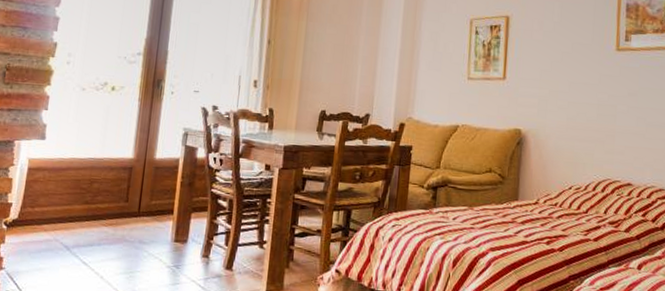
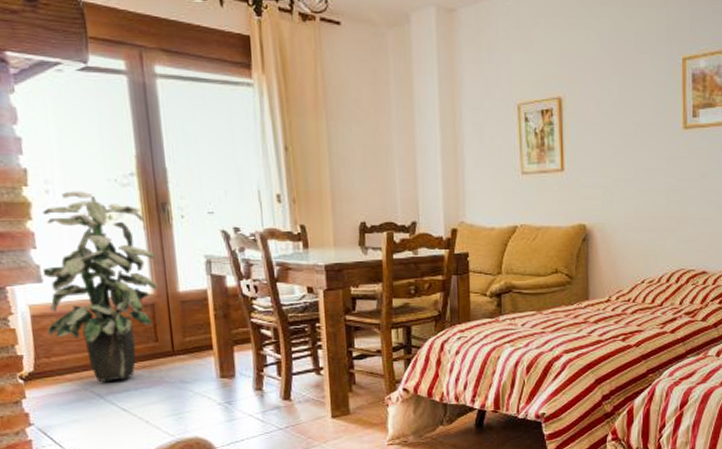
indoor plant: none [38,64,143,235] -> present [42,191,157,382]

